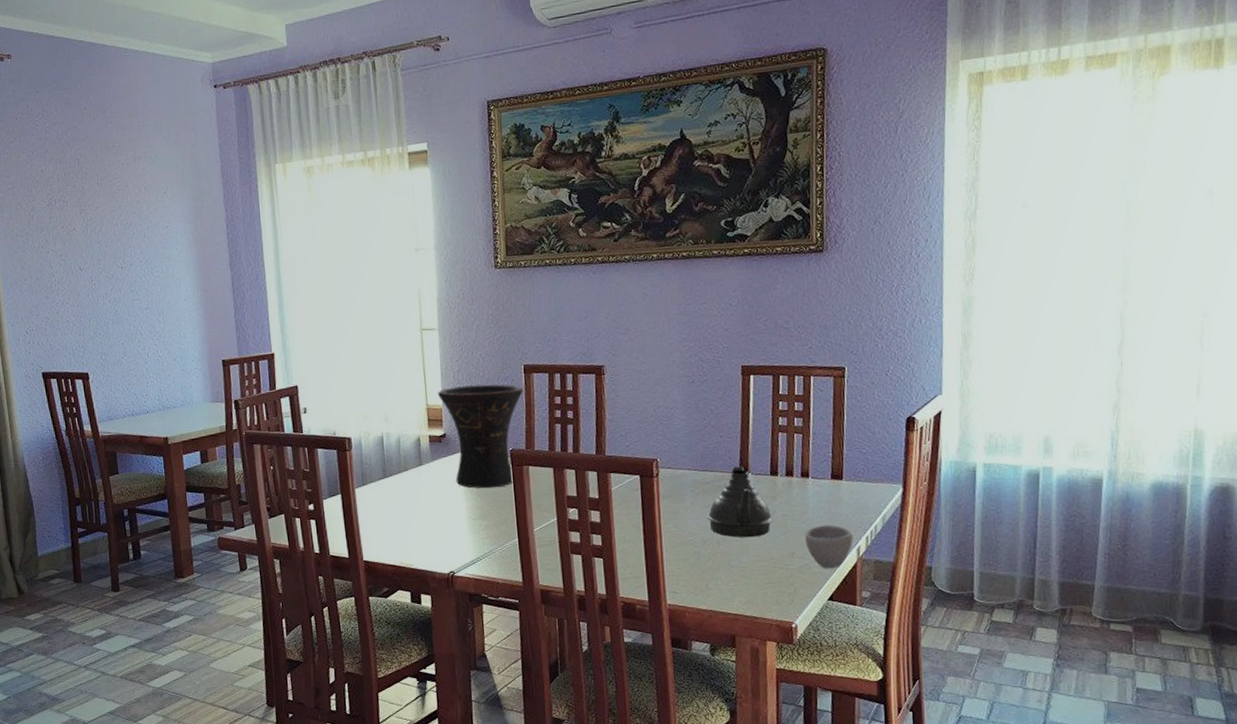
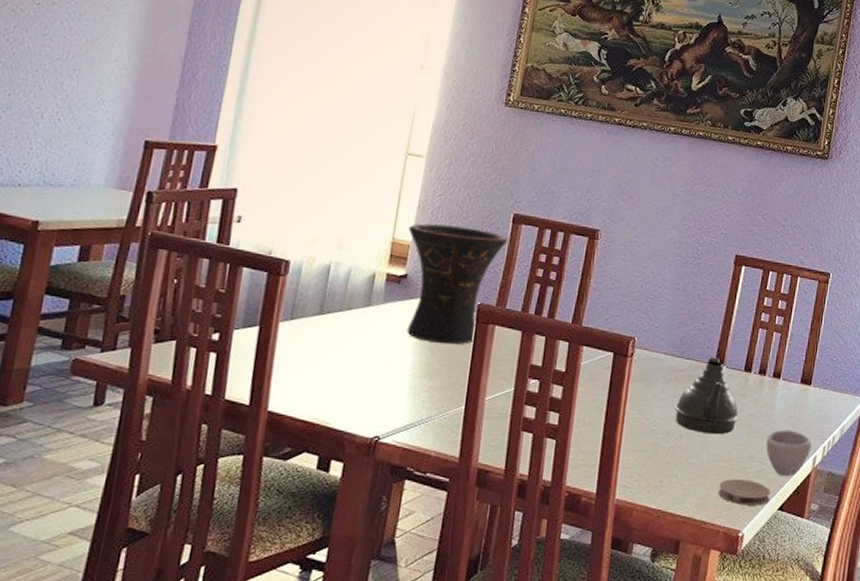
coaster: none [764,575,818,599] -> present [718,479,771,506]

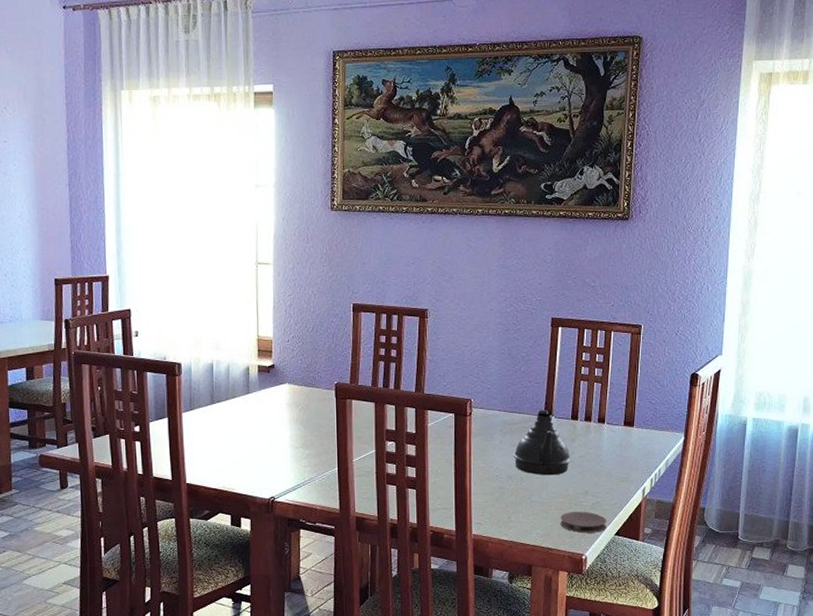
vase: present [406,223,508,345] -> none [269,320,352,419]
cup: present [766,430,812,477] -> none [598,467,640,507]

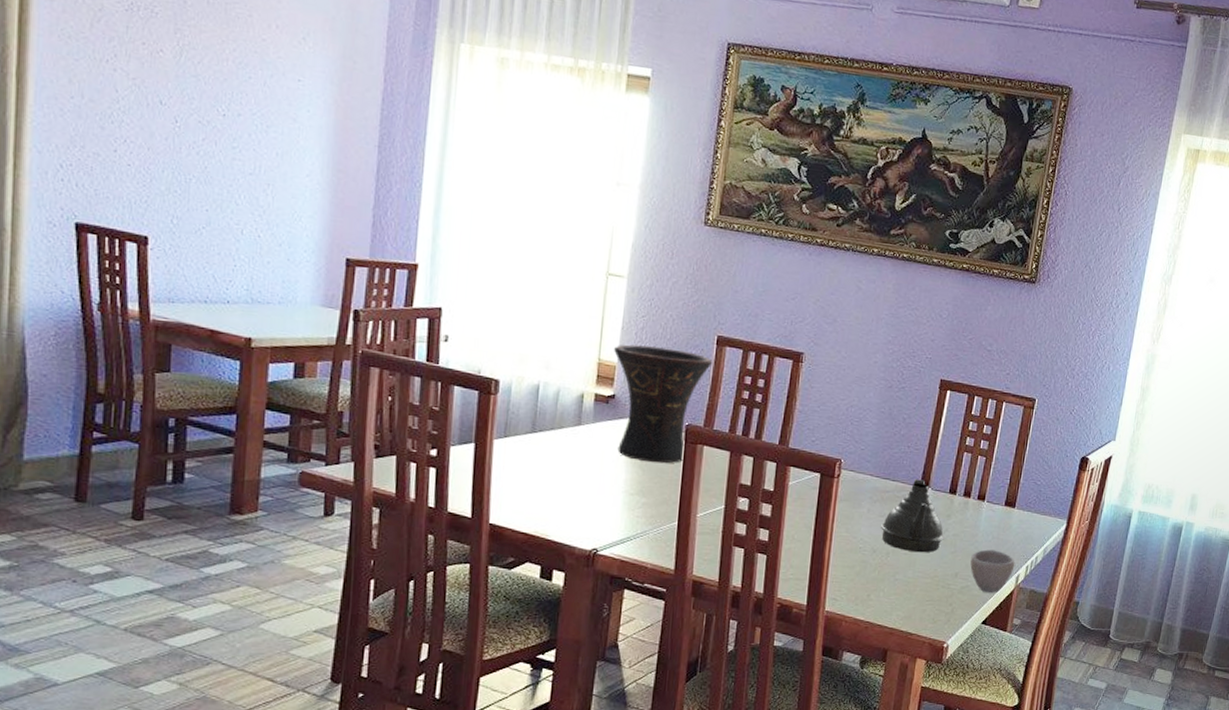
vase: none [269,320,352,419] -> present [614,344,713,464]
coaster: present [560,511,607,533] -> none [924,594,975,620]
cup: none [598,467,640,507] -> present [970,549,1015,594]

